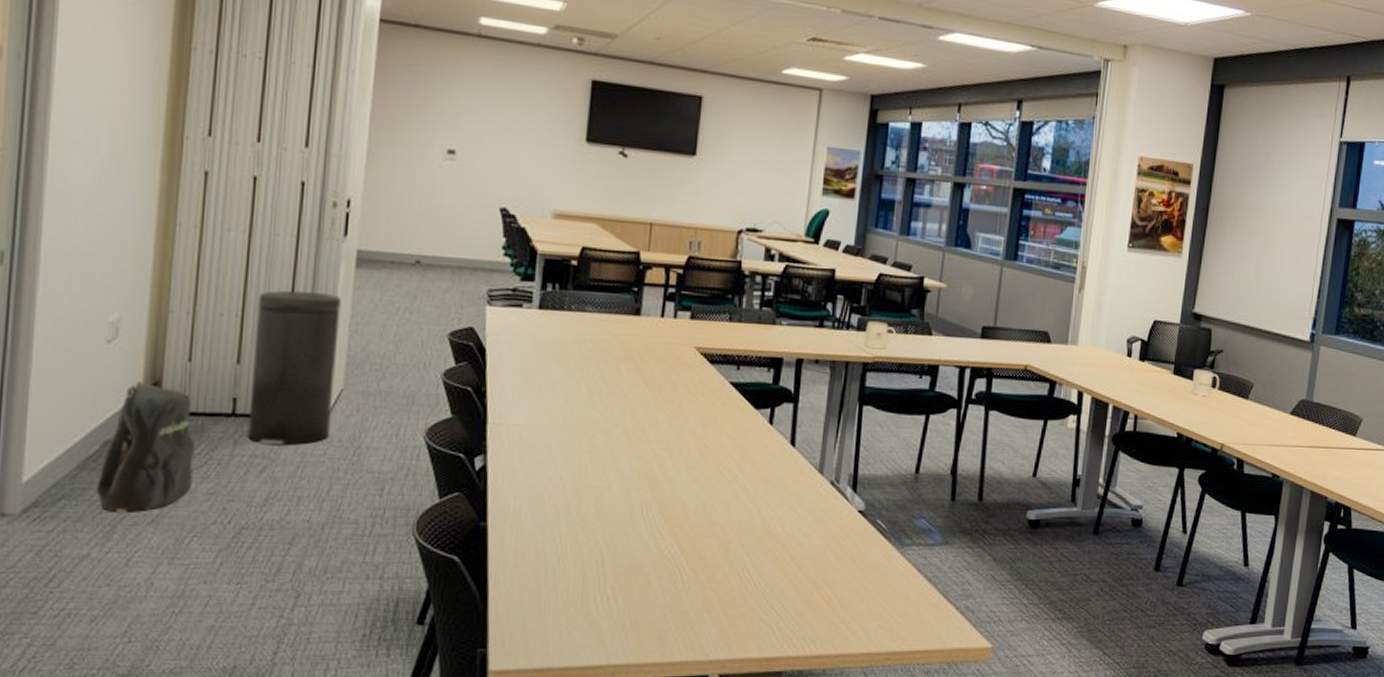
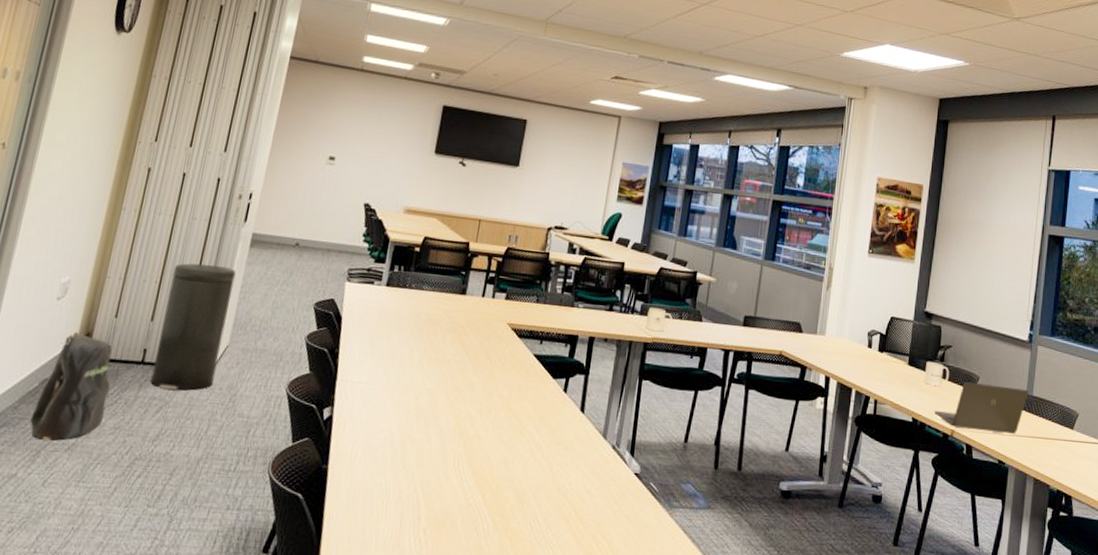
laptop: none [1201,390,1308,446] -> present [934,382,1029,435]

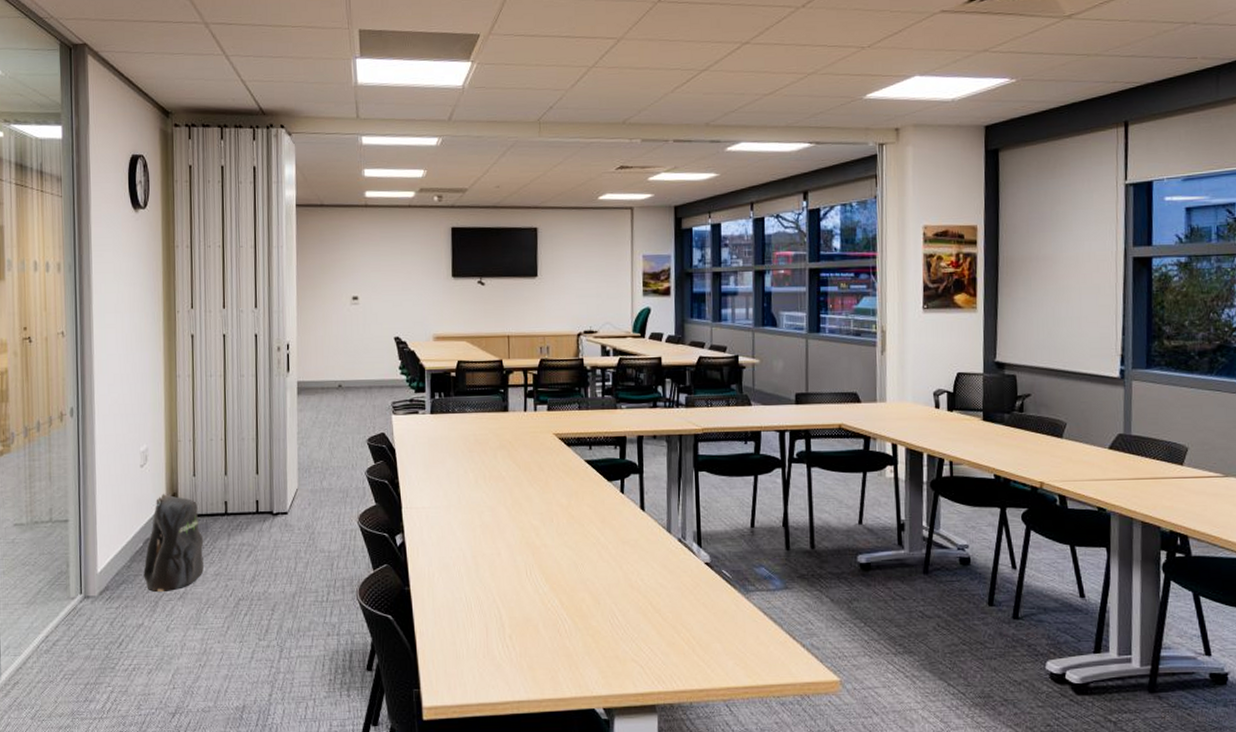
pedal bin: present [150,263,236,391] -> none [234,416,291,535]
mug: present [646,307,672,332] -> none [693,397,720,422]
mug: present [924,361,949,386] -> none [1002,413,1031,438]
laptop: present [934,382,1029,435] -> none [1018,429,1126,479]

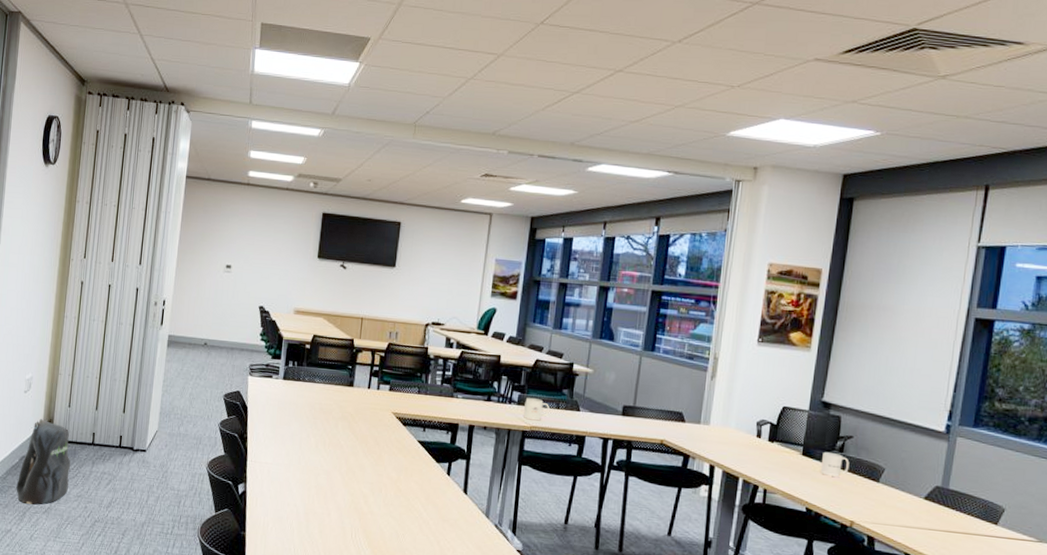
mug: none [693,397,720,422] -> present [524,397,550,421]
mug: none [1002,413,1031,438] -> present [820,451,850,477]

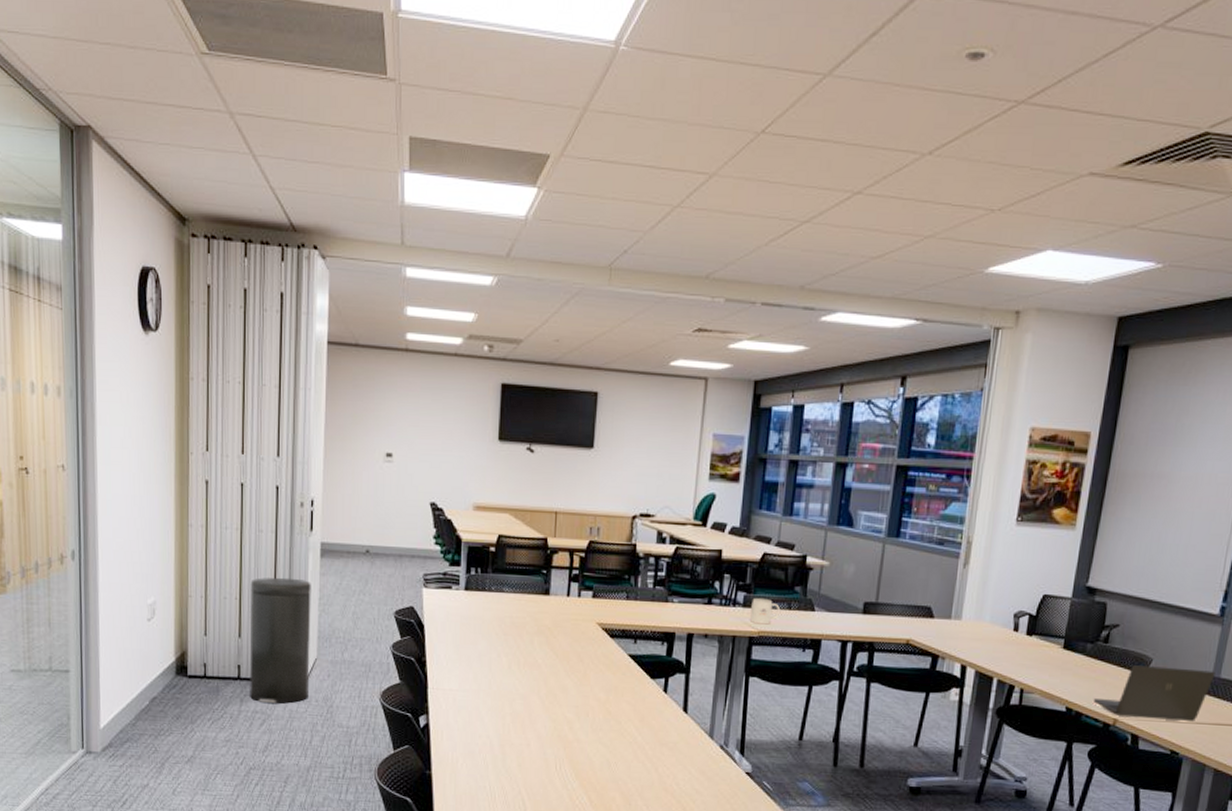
backpack: present [16,419,71,505] -> none [149,652,214,754]
pedal bin: none [100,361,158,468] -> present [249,577,311,704]
mug: present [820,451,850,477] -> none [1082,643,1115,671]
laptop: none [830,473,944,529] -> present [1093,665,1215,723]

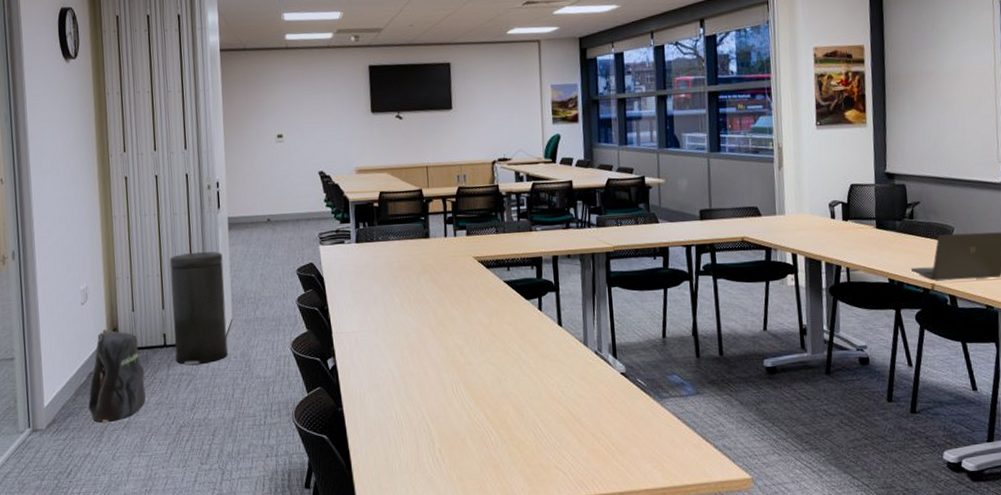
backpack: none [149,652,214,754] -> present [88,329,146,423]
mug: present [750,597,780,625] -> none [603,217,629,241]

